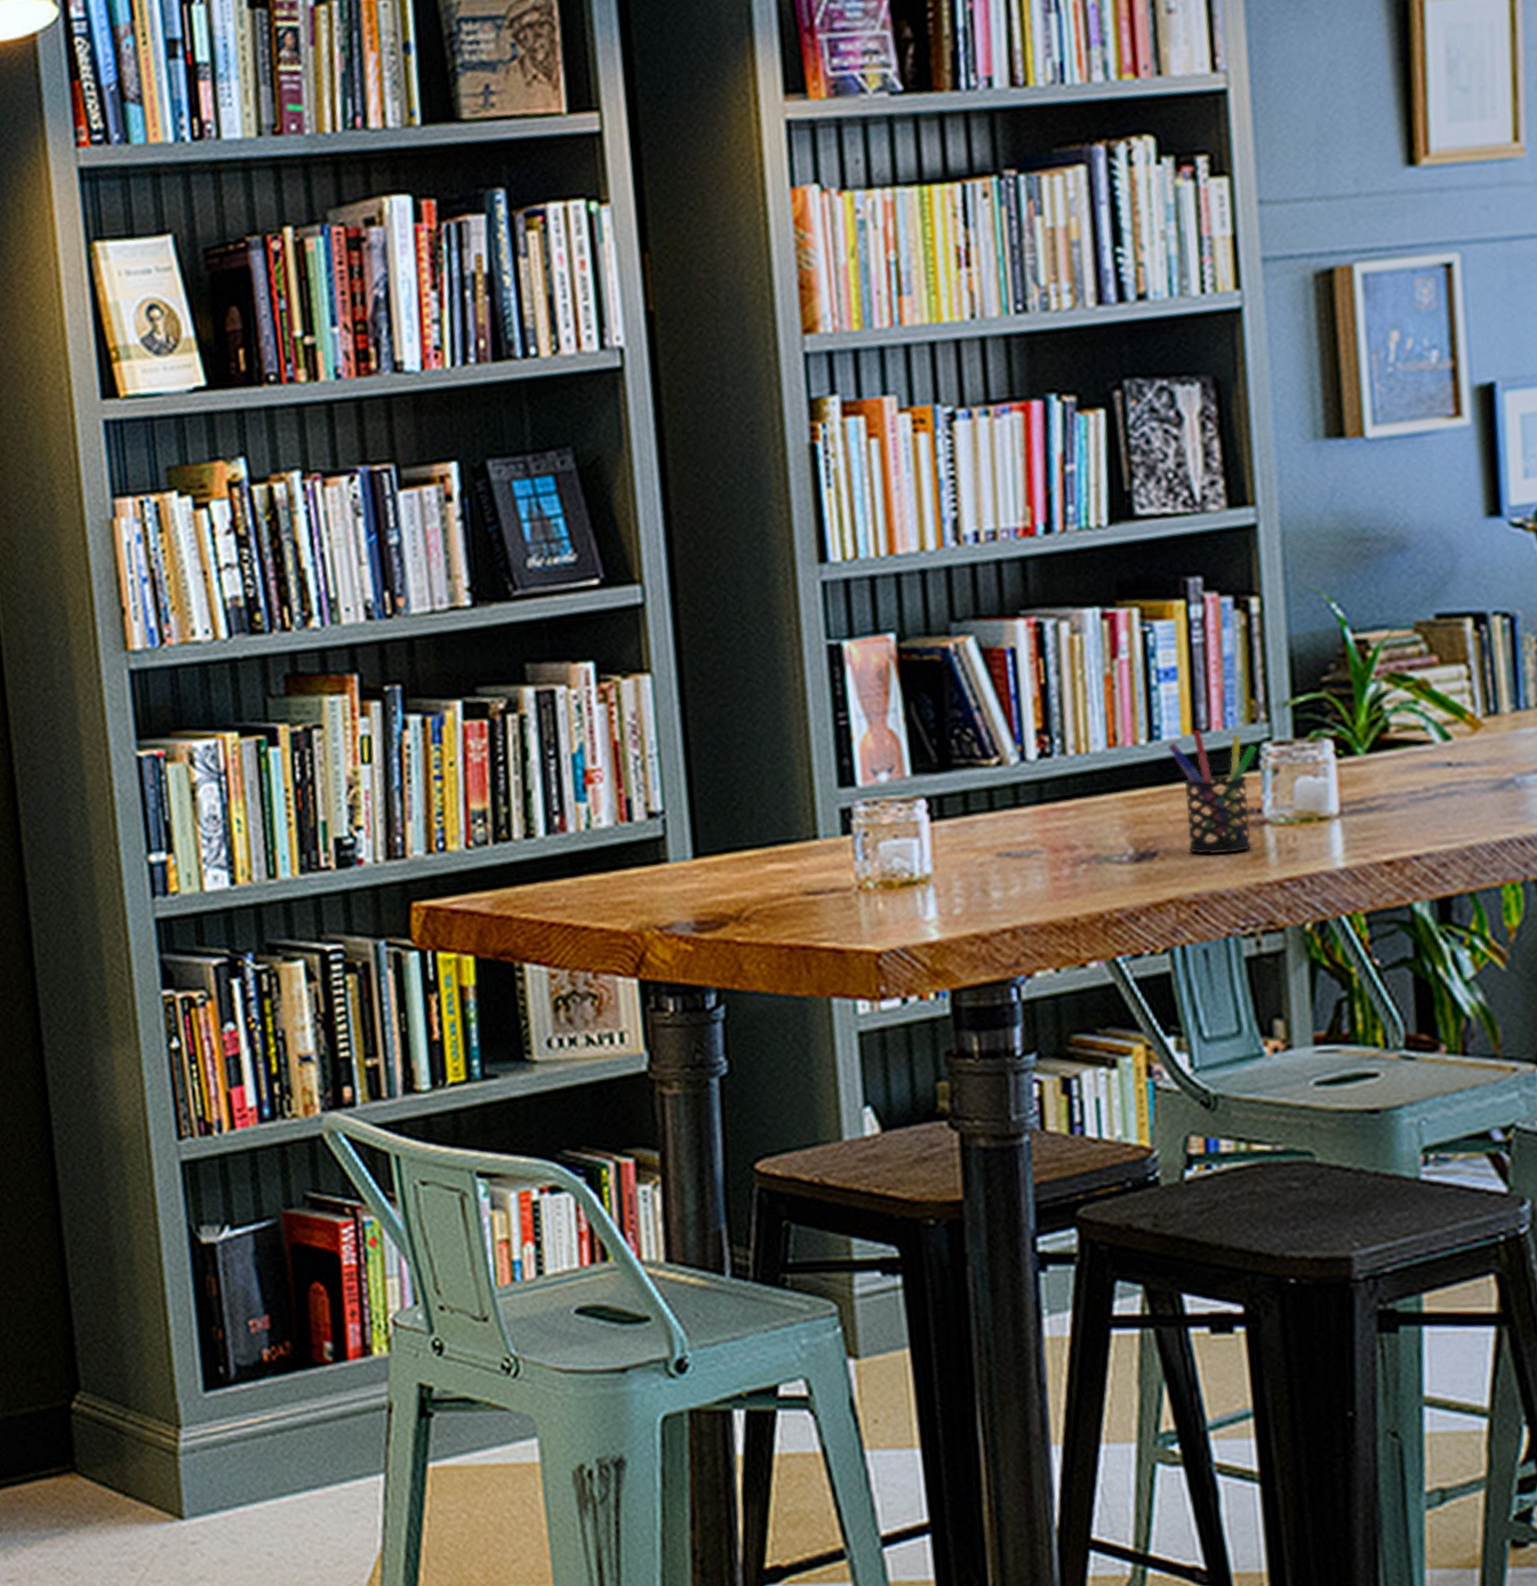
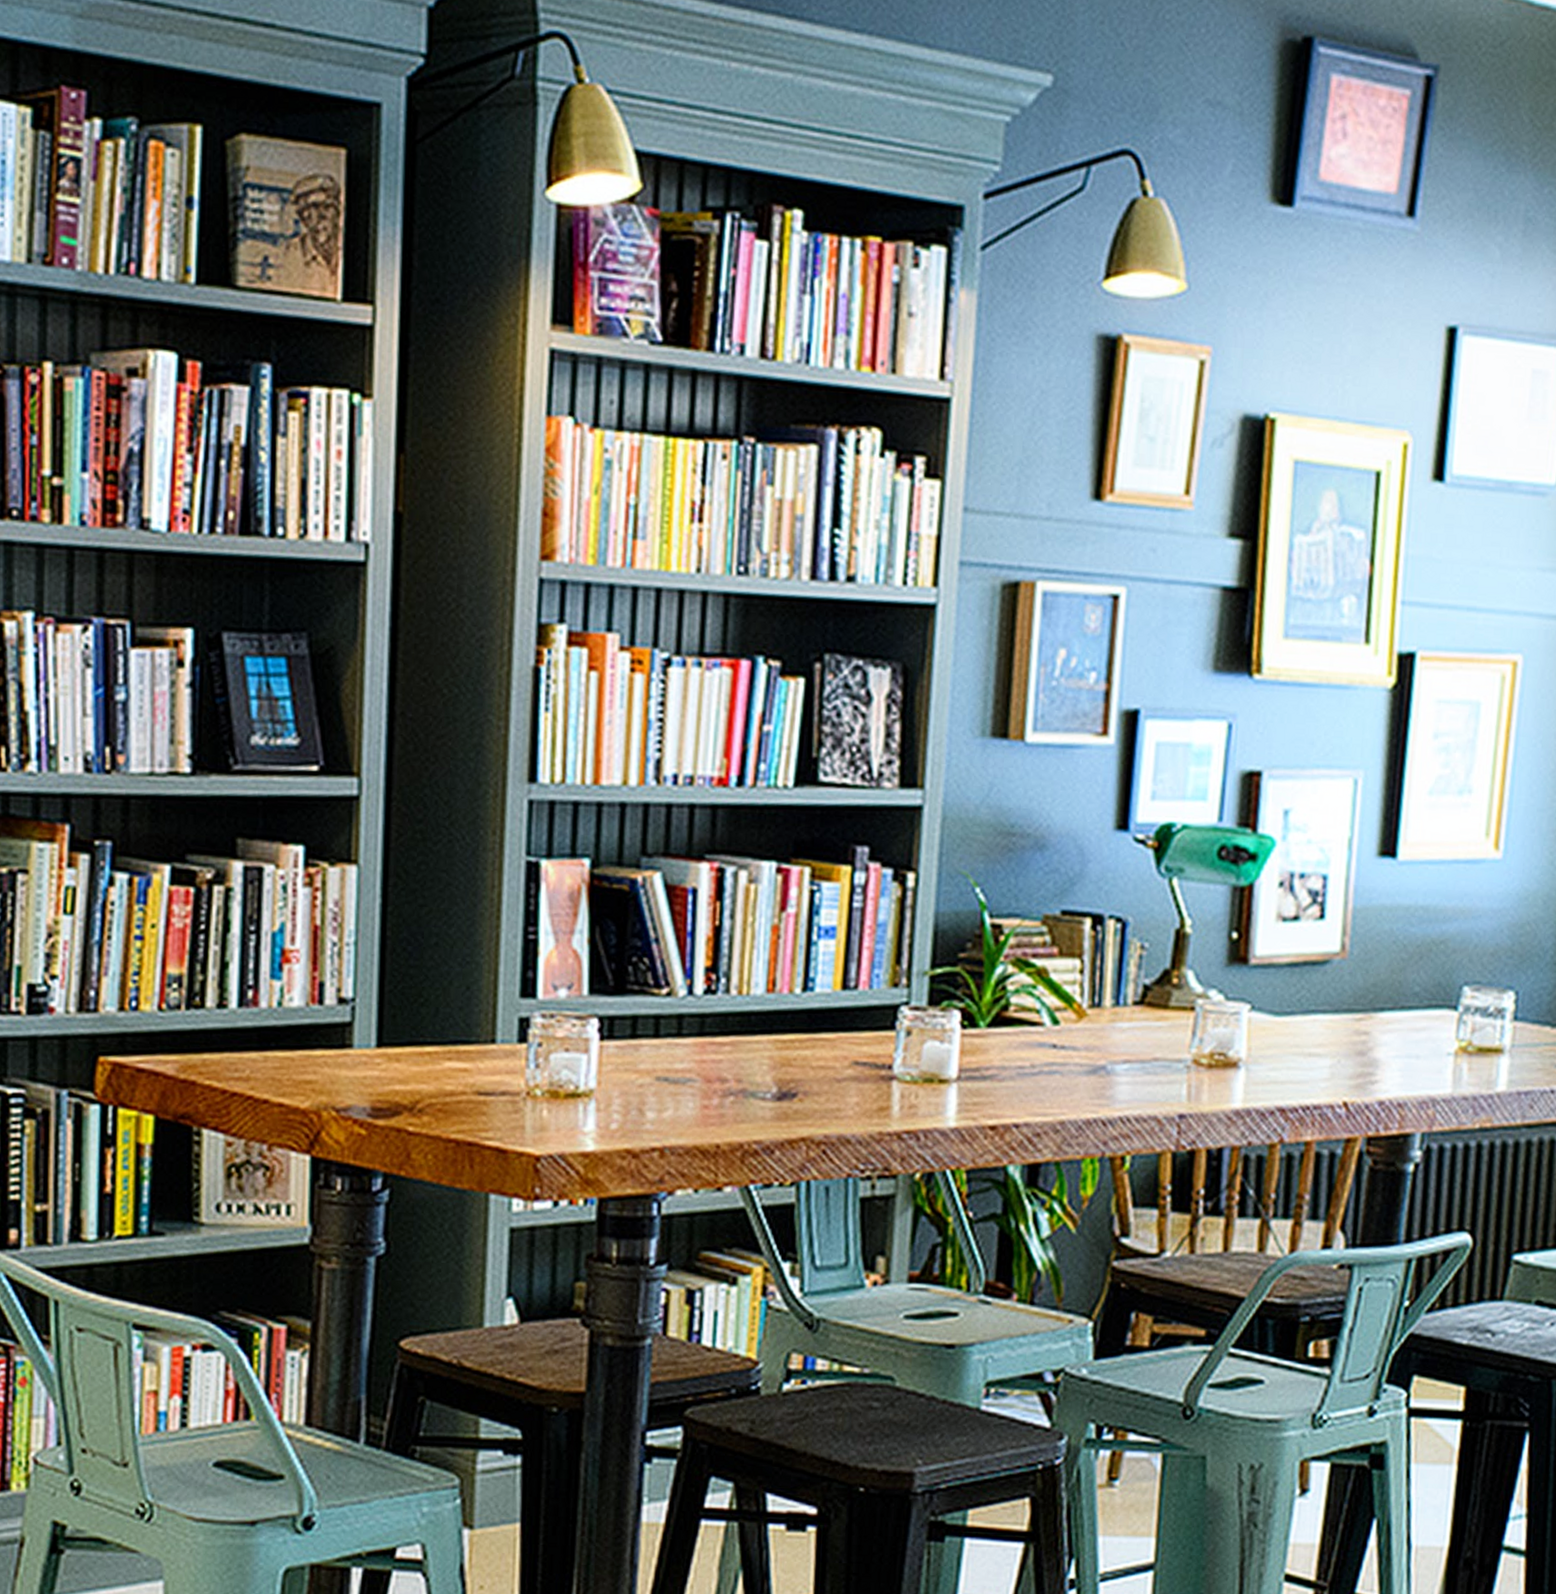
pen holder: present [1167,730,1257,855] -> none [818,987,895,1102]

